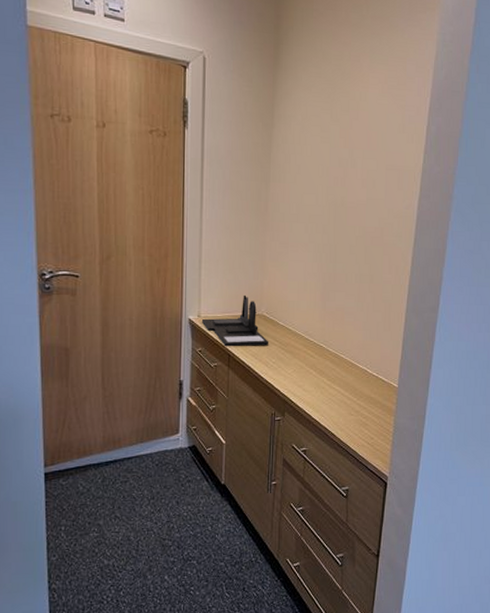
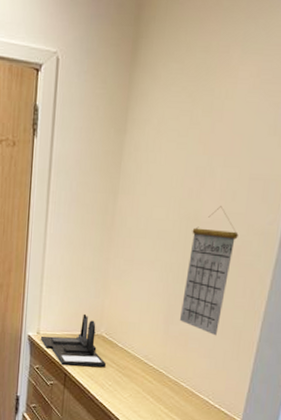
calendar: none [334,193,381,310] -> present [179,206,239,336]

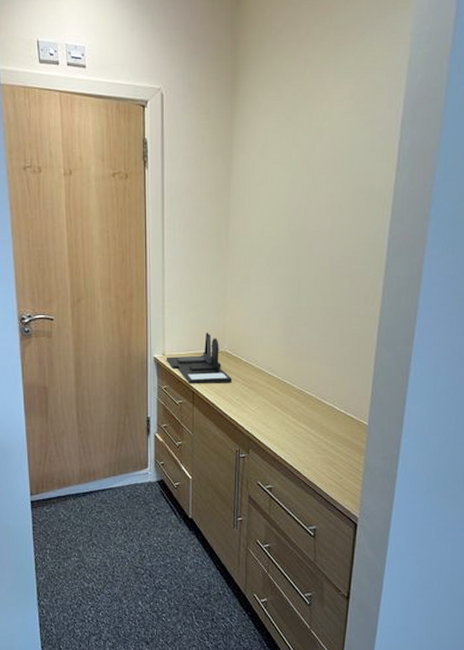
calendar: present [179,206,239,336] -> none [299,220,348,344]

